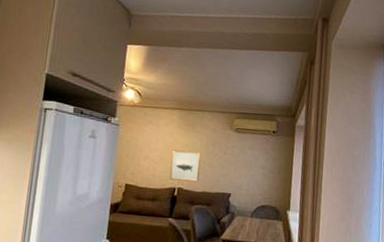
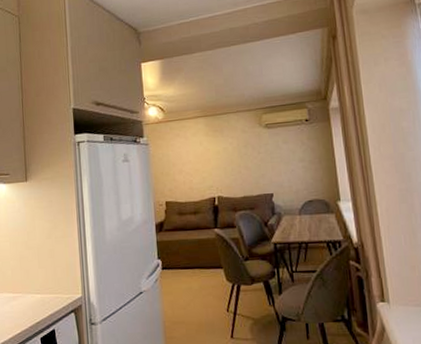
wall art: present [169,149,201,182] -> none [205,156,238,189]

